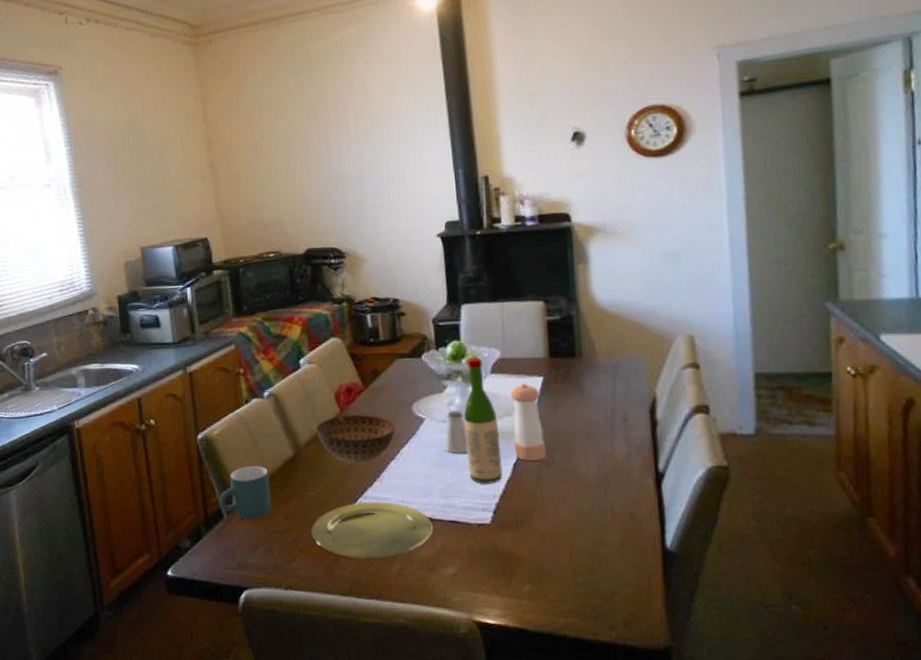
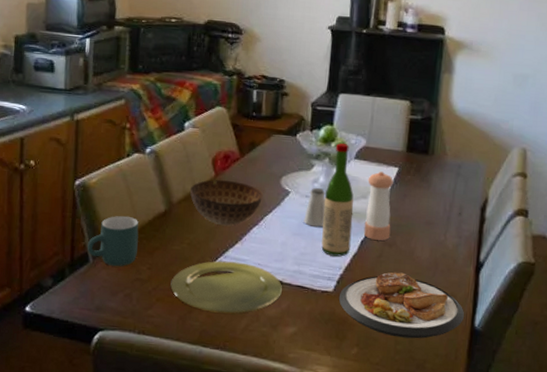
plate: none [498,494,652,568] -> present [338,272,465,339]

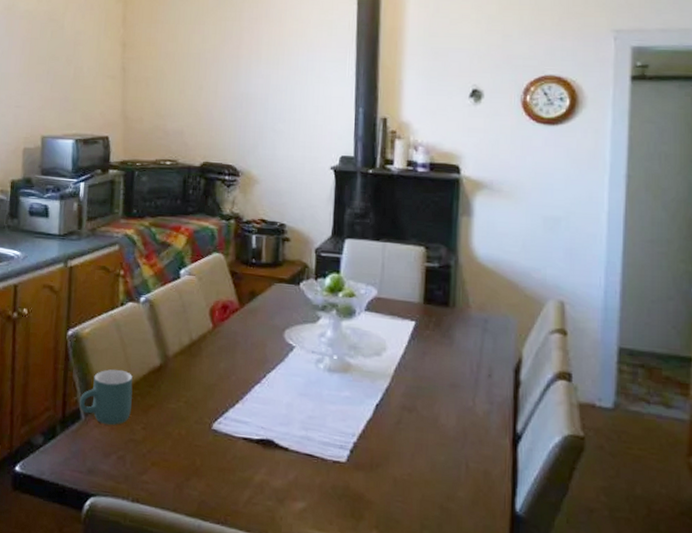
plate: present [170,261,283,314] -> none [166,422,289,483]
bowl: present [190,179,264,226] -> none [187,331,266,384]
saltshaker: present [303,187,326,227] -> none [310,342,334,387]
wine bottle: present [321,143,354,257] -> none [331,293,366,422]
plate: present [338,272,465,339] -> none [353,442,503,523]
pepper shaker: present [363,171,394,241] -> none [378,325,410,405]

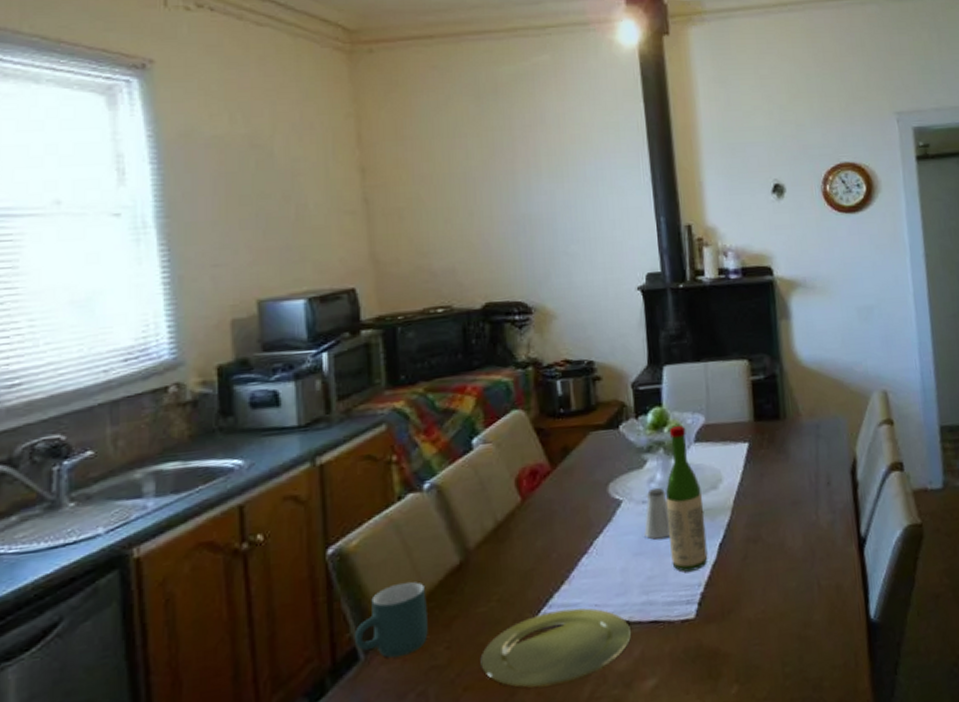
plate: none [166,422,289,483] -> present [480,607,632,688]
saltshaker: none [310,342,334,387] -> present [644,487,671,540]
wine bottle: none [331,293,366,422] -> present [665,426,708,572]

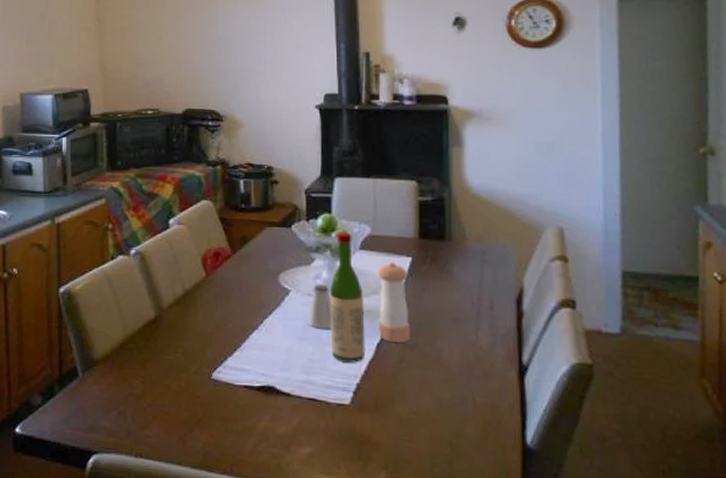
mug: present [355,582,428,658] -> none [76,325,129,381]
plate: present [480,607,632,688] -> none [167,371,292,432]
pepper shaker: none [714,451,753,539] -> present [377,262,411,343]

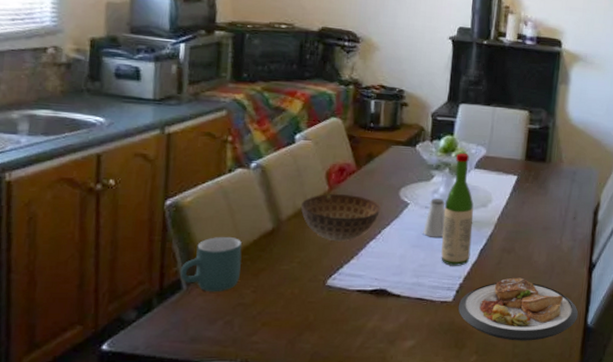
mug: none [76,325,129,381] -> present [180,237,242,293]
bowl: none [181,280,261,332] -> present [301,193,381,242]
plate: none [357,379,513,460] -> present [458,277,579,341]
pepper shaker: present [377,262,411,343] -> none [483,180,513,247]

